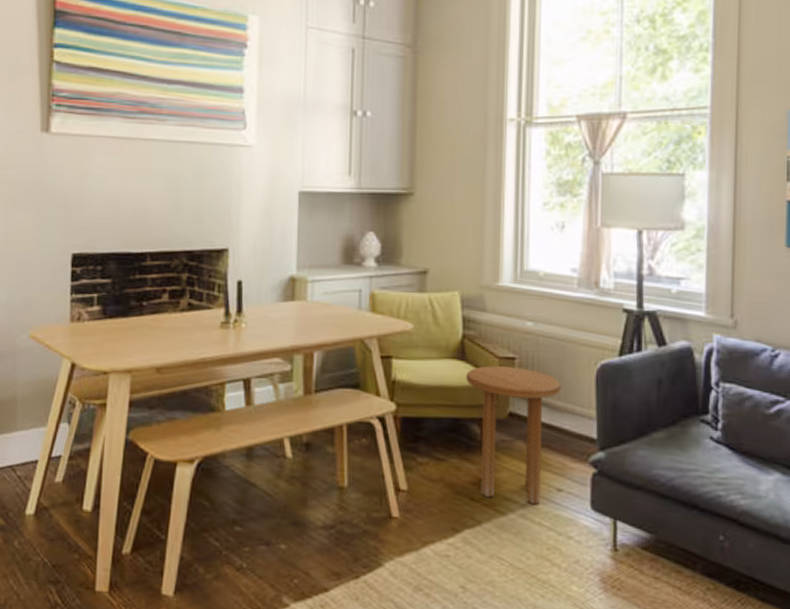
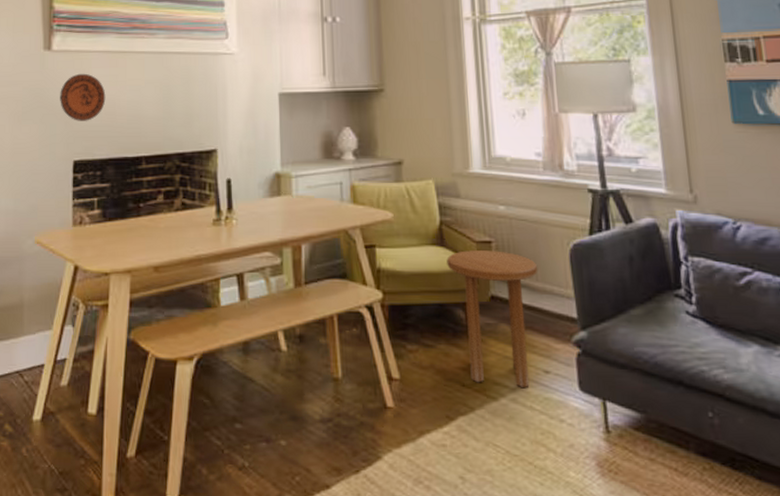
decorative plate: none [58,159,109,212] -> present [60,73,106,121]

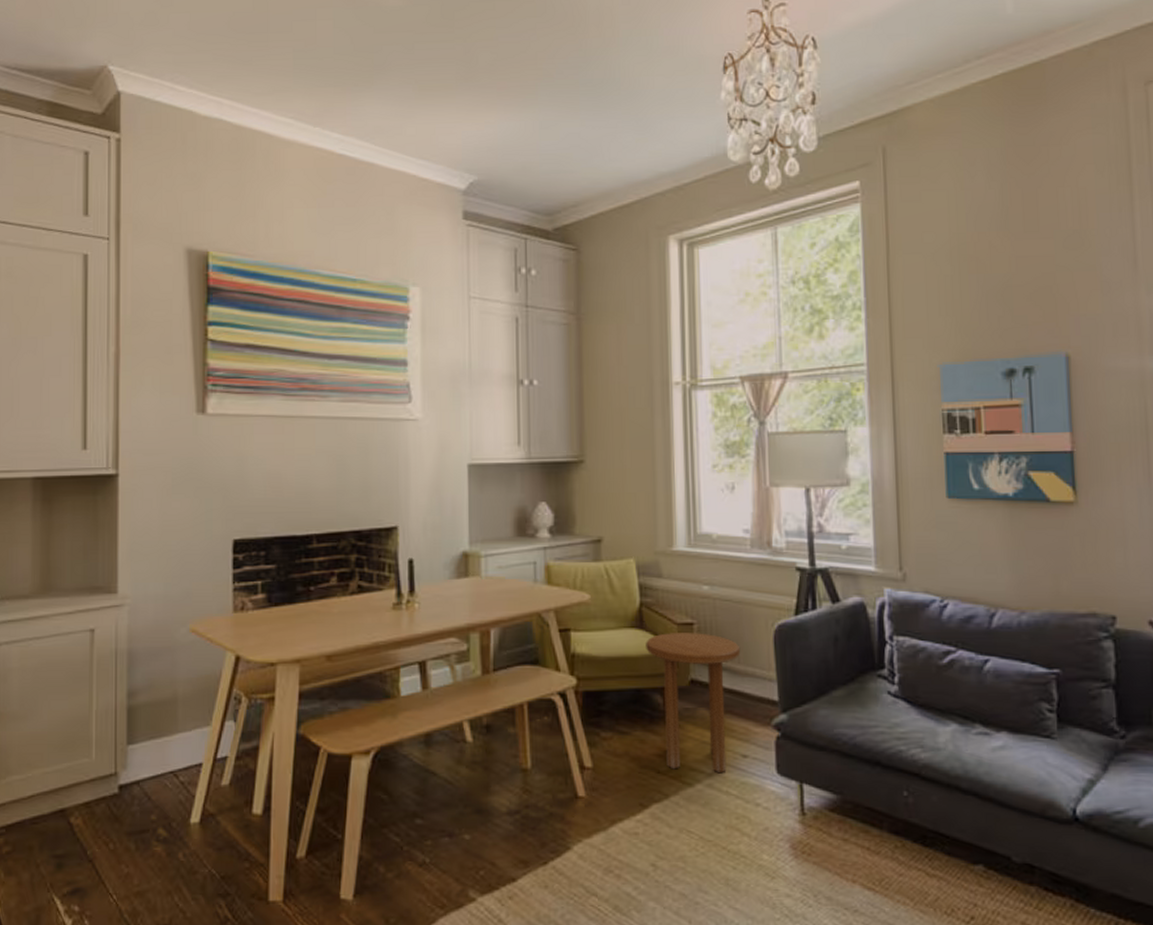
decorative plate: present [60,73,106,121] -> none [216,440,270,495]

